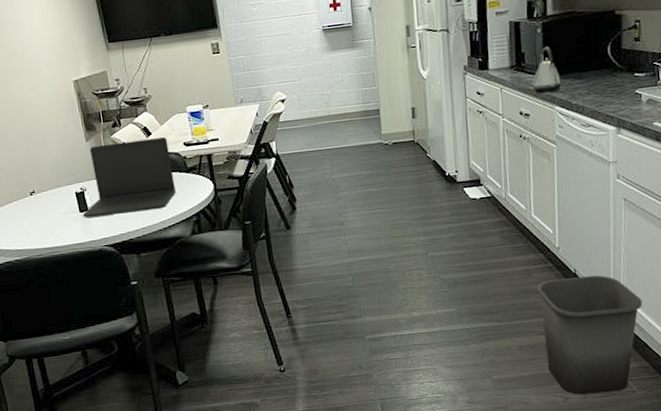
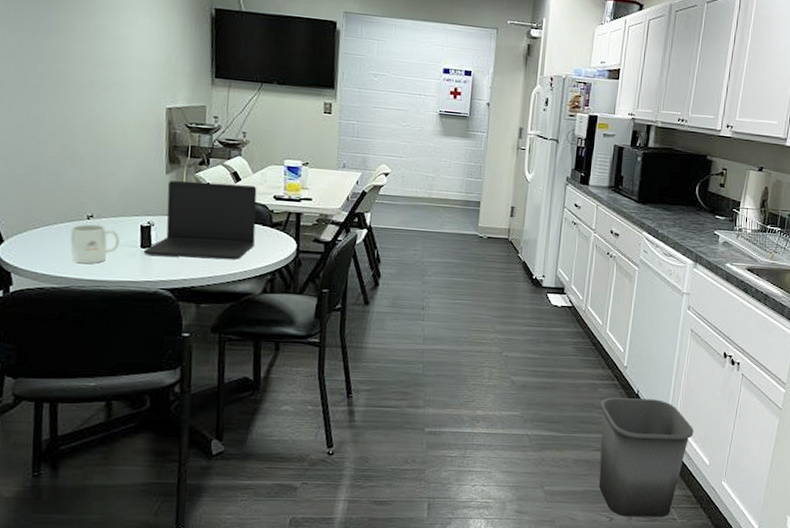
mug: none [19,198,62,236] -> present [70,224,120,264]
kettle: present [532,47,563,93] -> none [626,175,653,218]

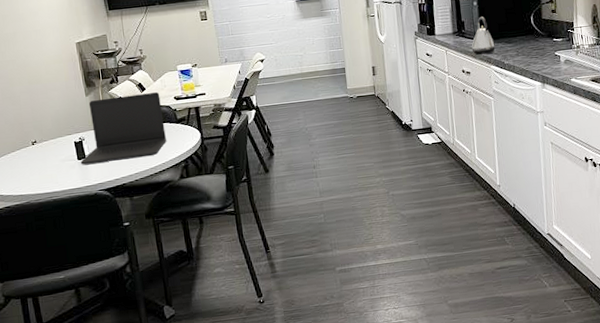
mug: present [70,224,120,264] -> none [21,147,61,182]
waste bin: present [599,397,694,518] -> none [482,209,572,316]
kettle: none [626,175,653,218] -> present [471,17,496,55]

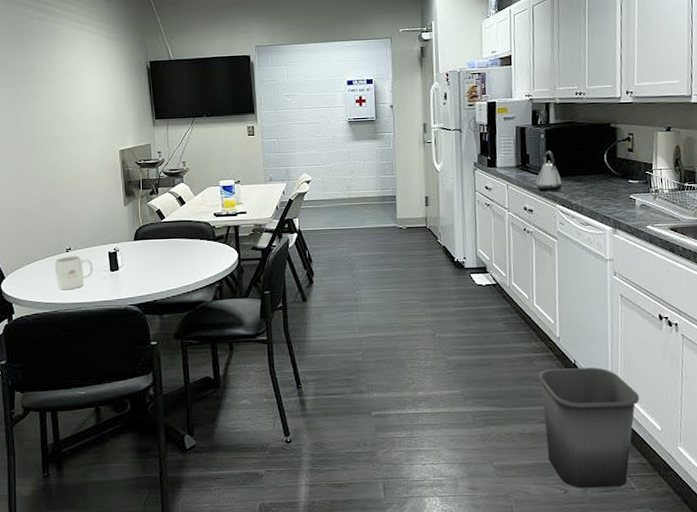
mug: none [21,147,61,182] -> present [54,255,94,290]
laptop: present [80,92,166,165] -> none [113,207,202,277]
waste bin: none [482,209,572,316] -> present [537,367,640,488]

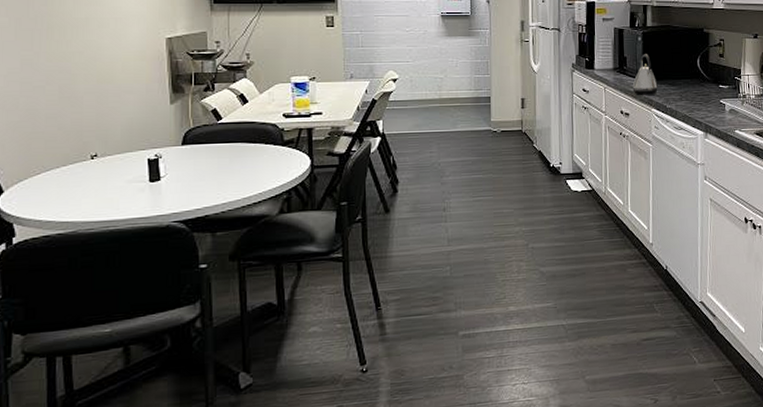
mug: present [54,255,94,290] -> none [74,163,128,206]
waste bin: present [537,367,640,488] -> none [631,272,726,397]

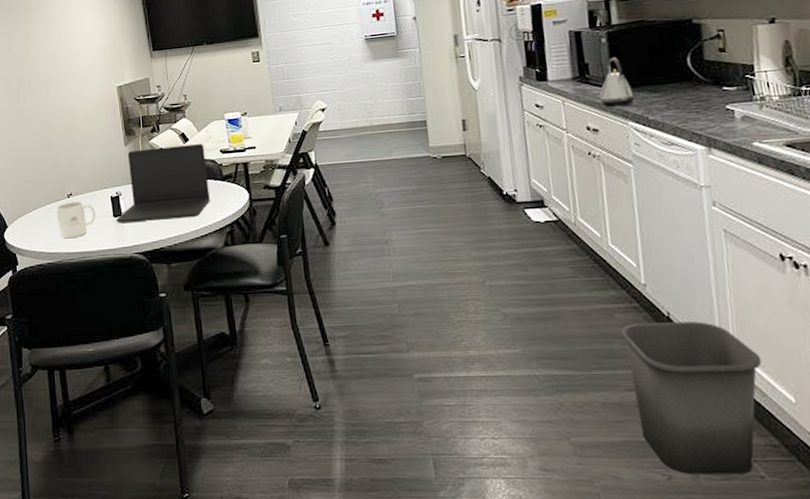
mug: none [74,163,128,206] -> present [56,201,96,239]
laptop: none [152,107,267,188] -> present [116,144,210,223]
waste bin: none [631,272,726,397] -> present [620,321,762,475]

